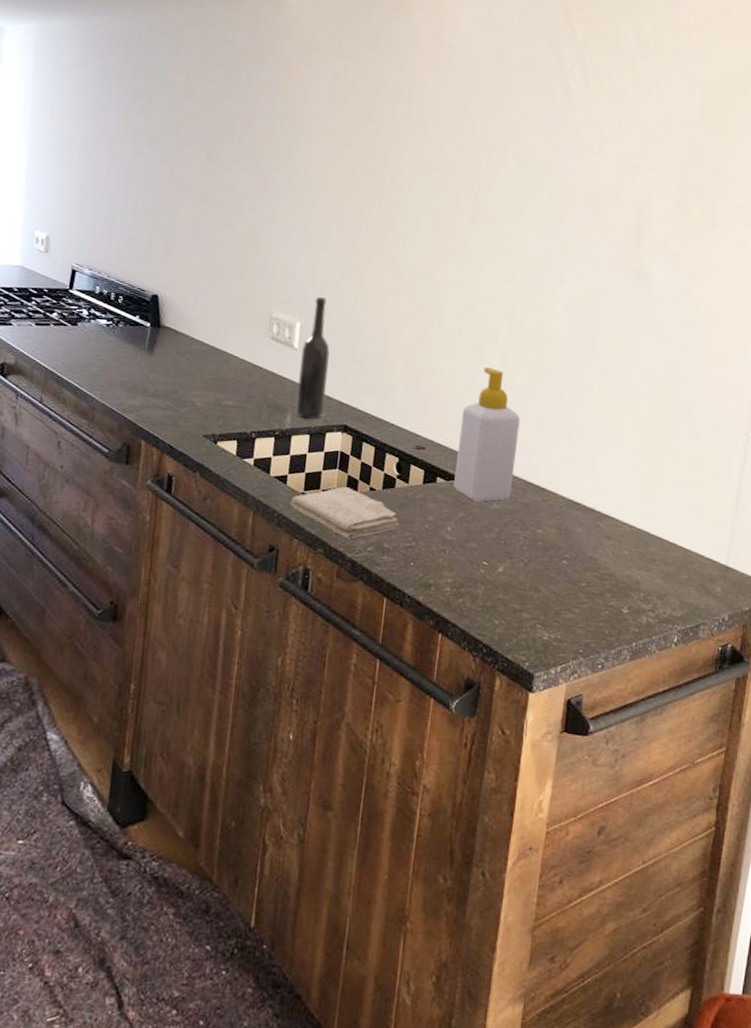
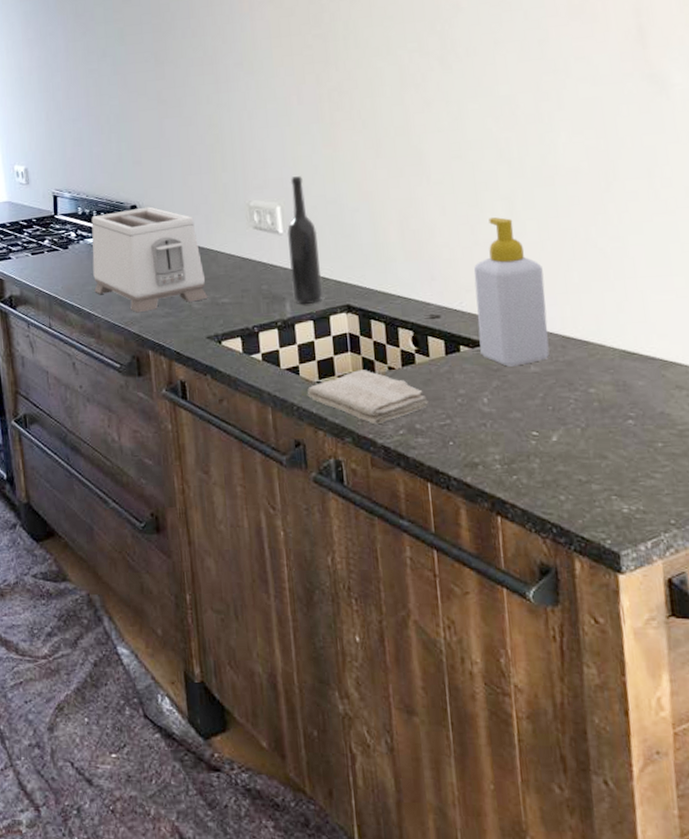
toaster: none [96,297,214,402] -> present [91,206,208,313]

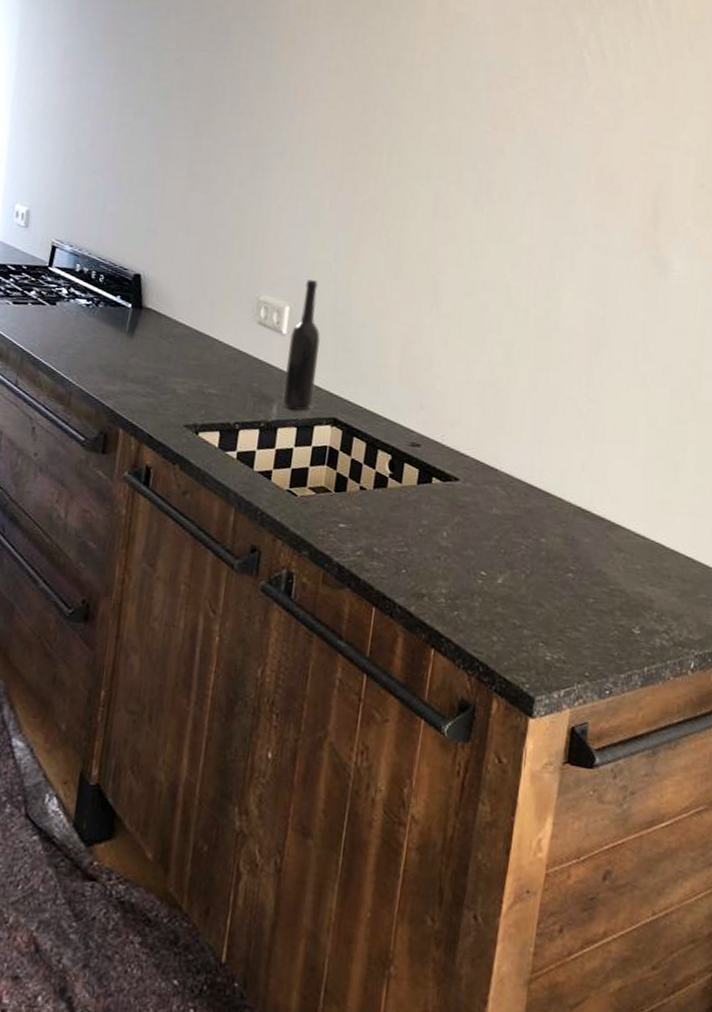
toaster: present [91,206,208,313] -> none [74,276,199,388]
washcloth: present [306,370,429,425] -> none [274,484,391,542]
soap bottle: present [473,217,550,367] -> none [450,359,524,506]

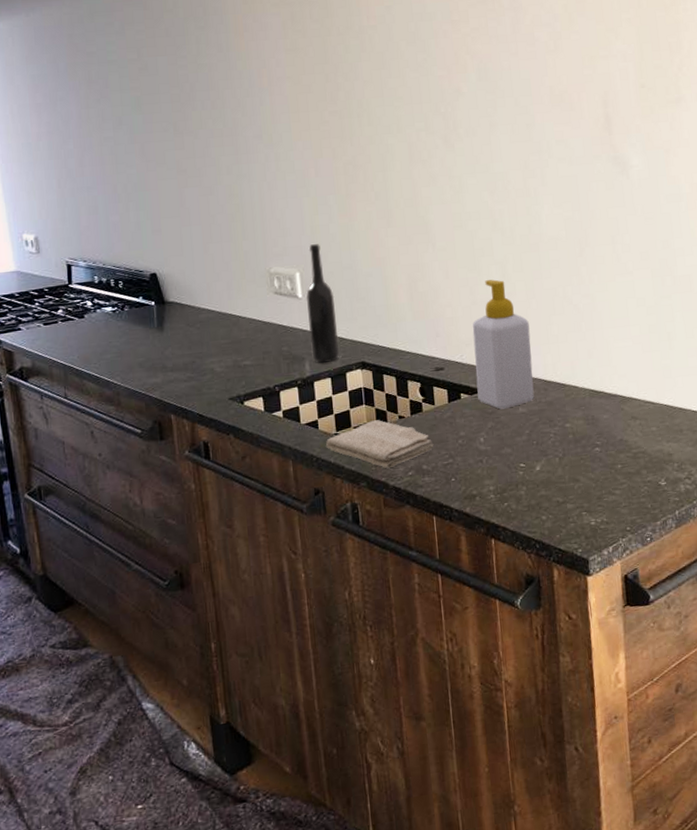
washcloth: none [274,484,391,542] -> present [325,420,434,469]
soap bottle: none [450,359,524,506] -> present [472,279,535,410]

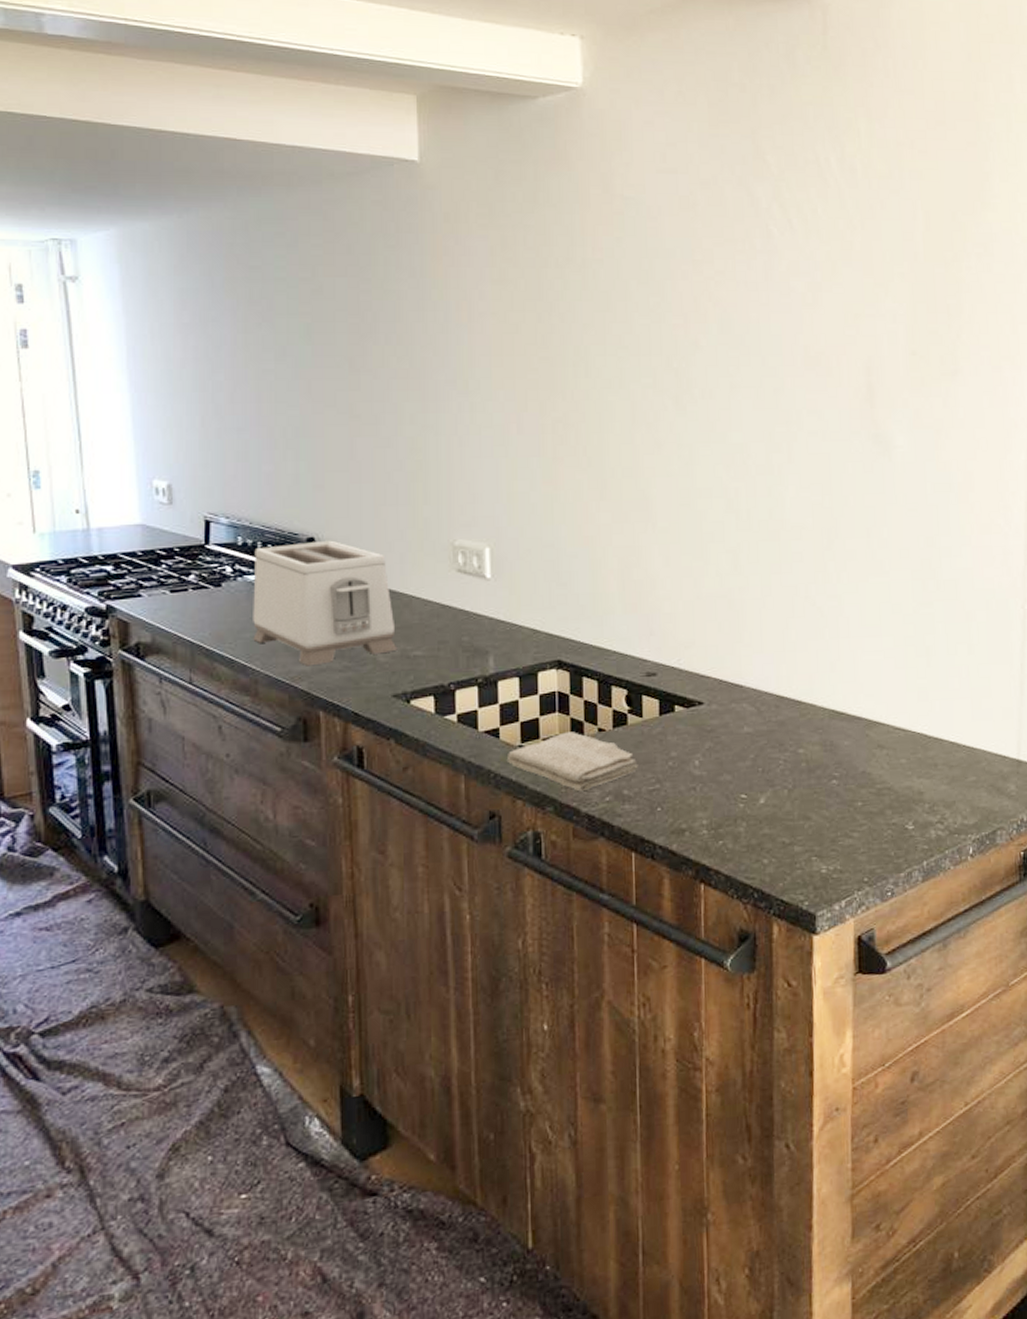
toaster: none [108,274,230,379] -> present [253,540,398,667]
bottle: present [306,244,340,364] -> none [496,515,532,660]
soap bottle: present [472,279,535,410] -> none [694,571,763,727]

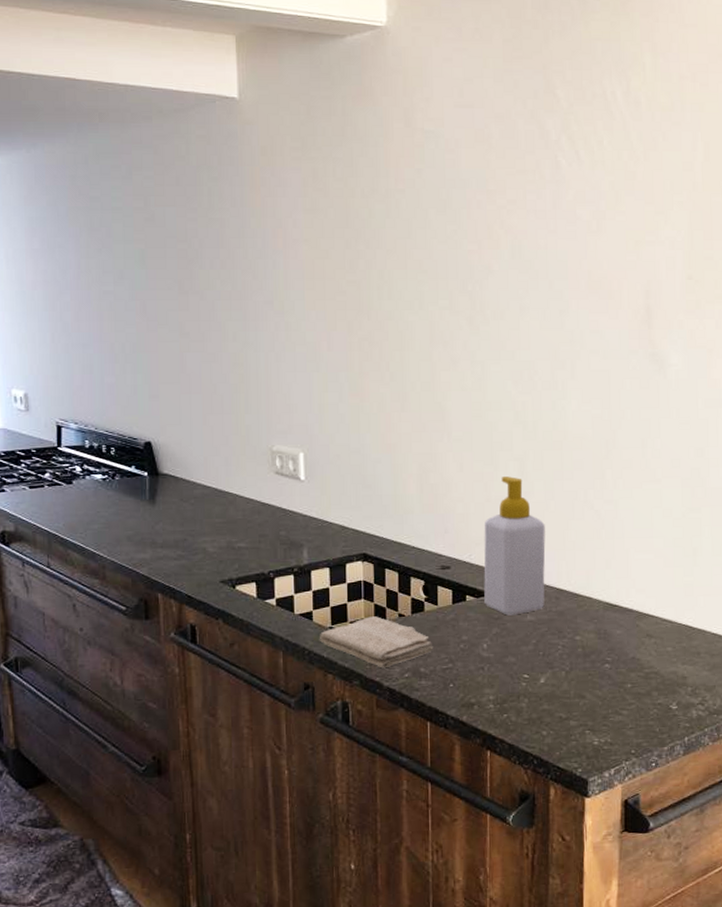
toaster: present [253,540,398,667] -> none [99,444,224,555]
soap bottle: none [694,571,763,727] -> present [484,476,546,616]

